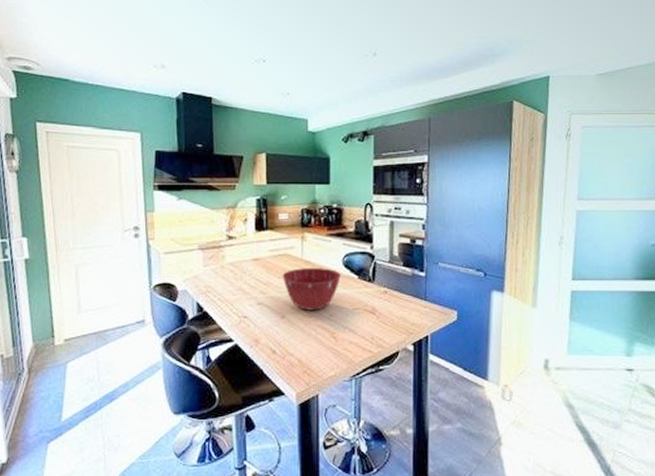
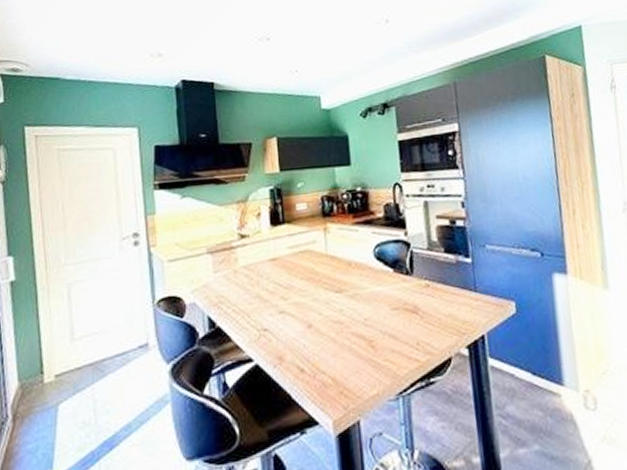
mixing bowl: present [282,268,341,311] -> none [305,263,373,316]

